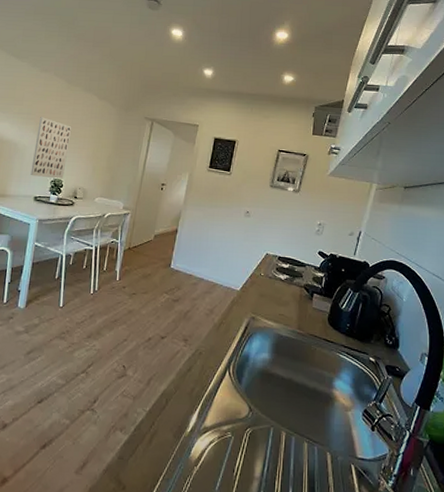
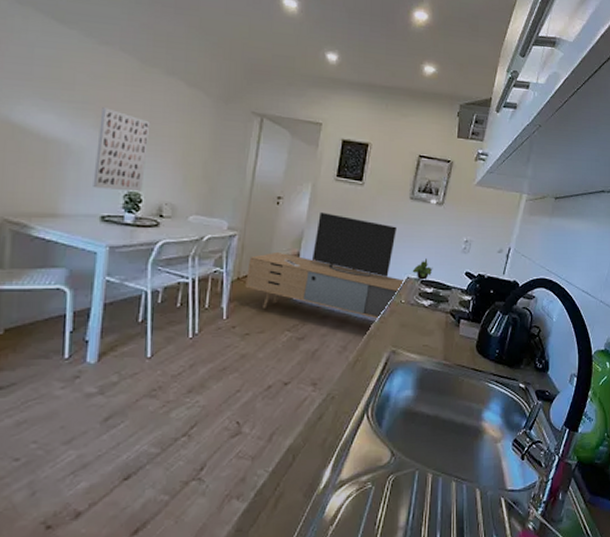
media console: none [134,197,289,288] -> present [245,212,433,319]

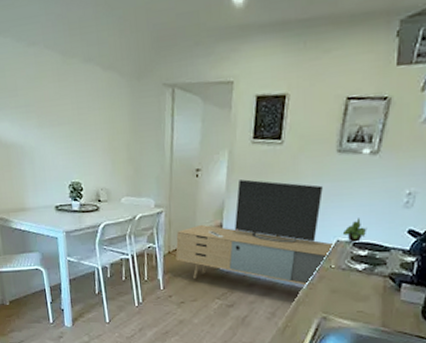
wall art: present [93,107,151,192] -> none [40,107,82,183]

